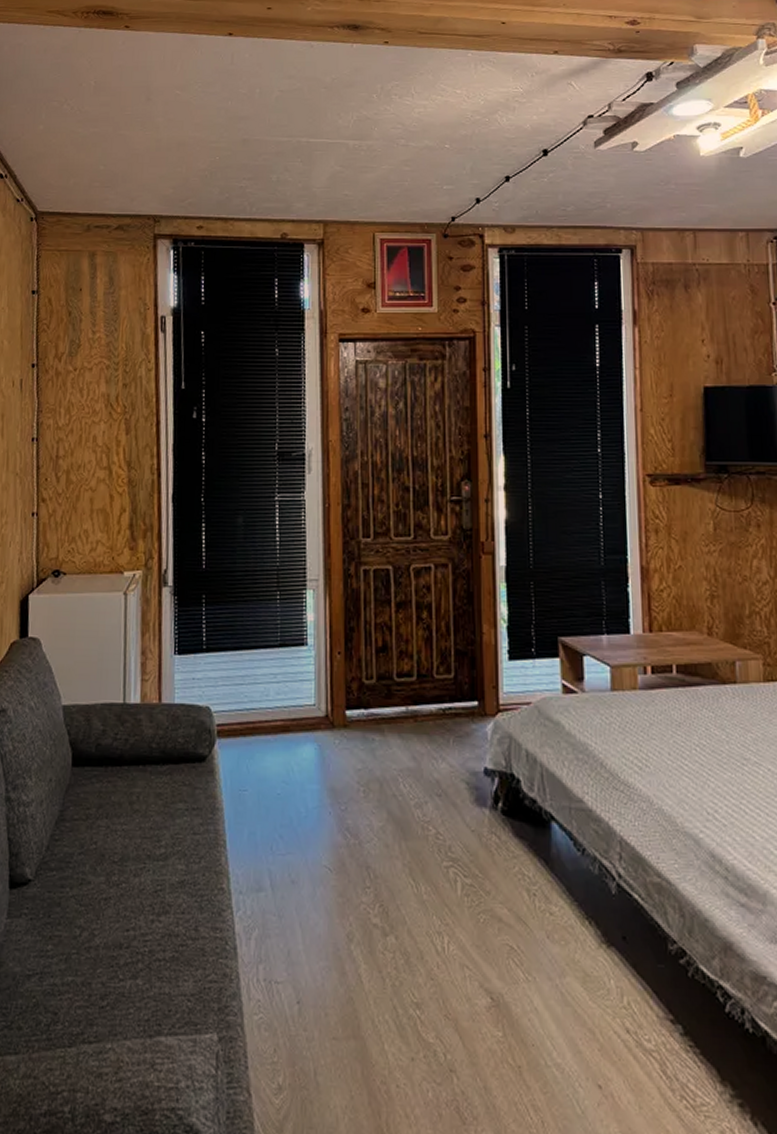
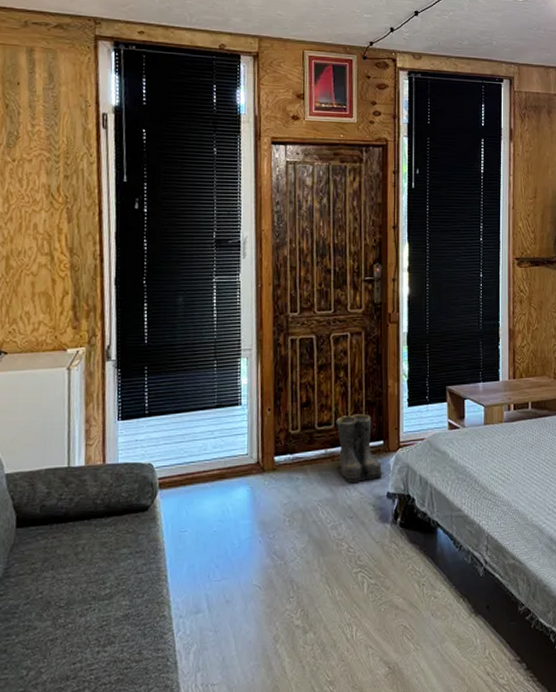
boots: none [418,665,480,751] -> present [336,414,384,482]

